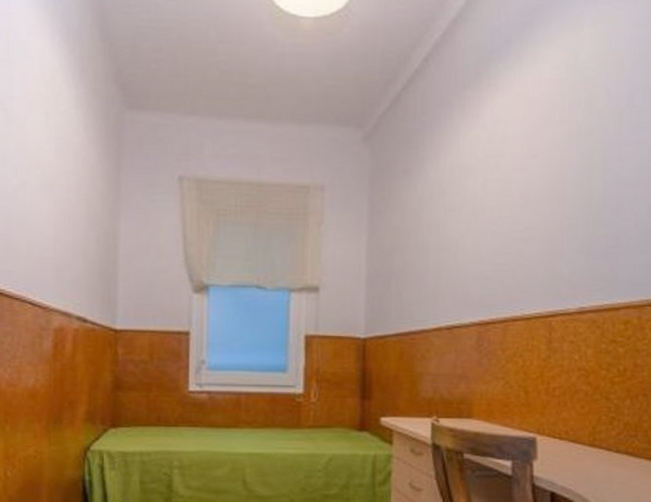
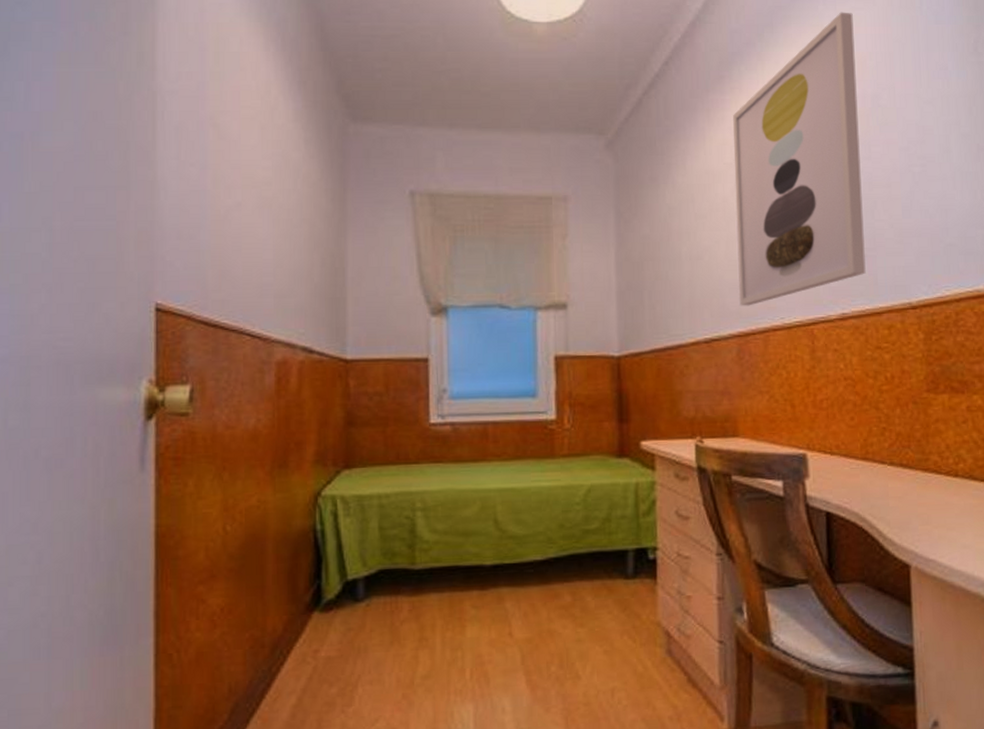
wall art: none [482,11,614,297] -> present [733,12,866,306]

